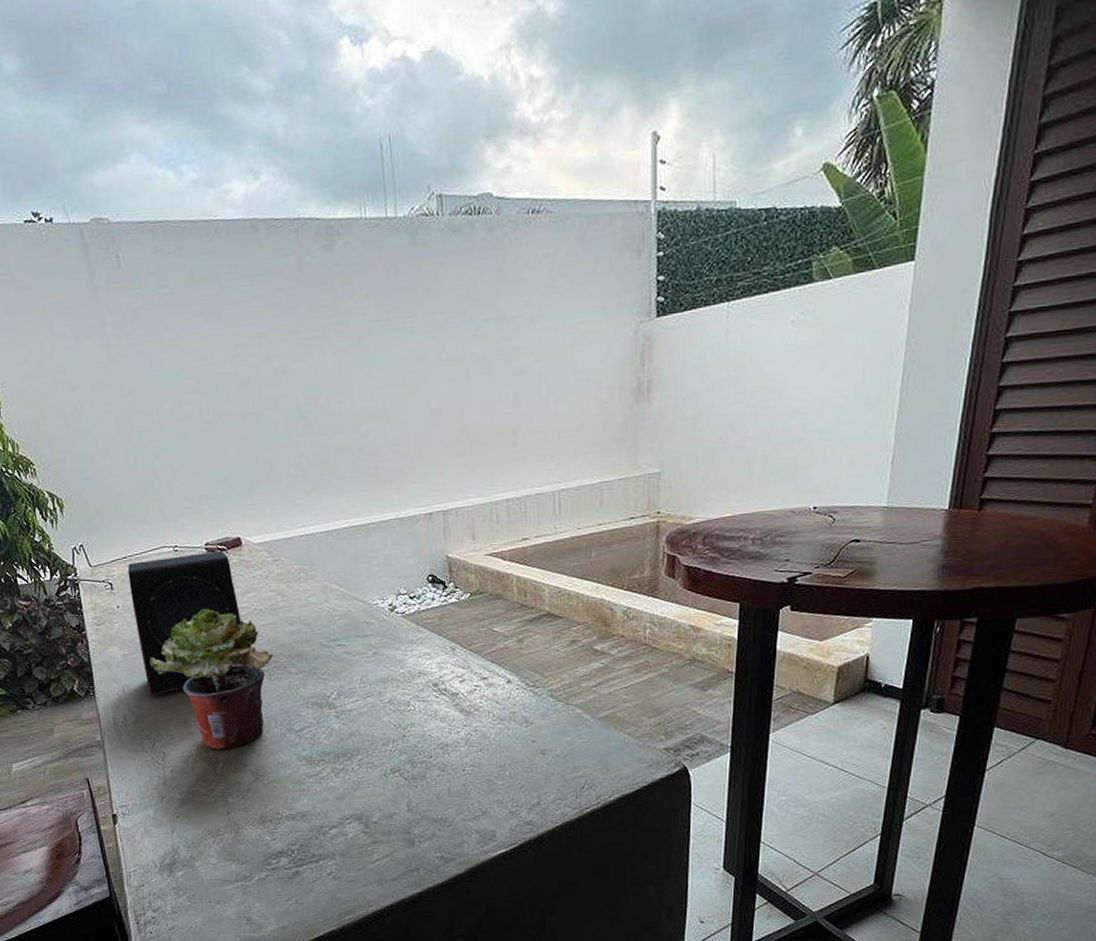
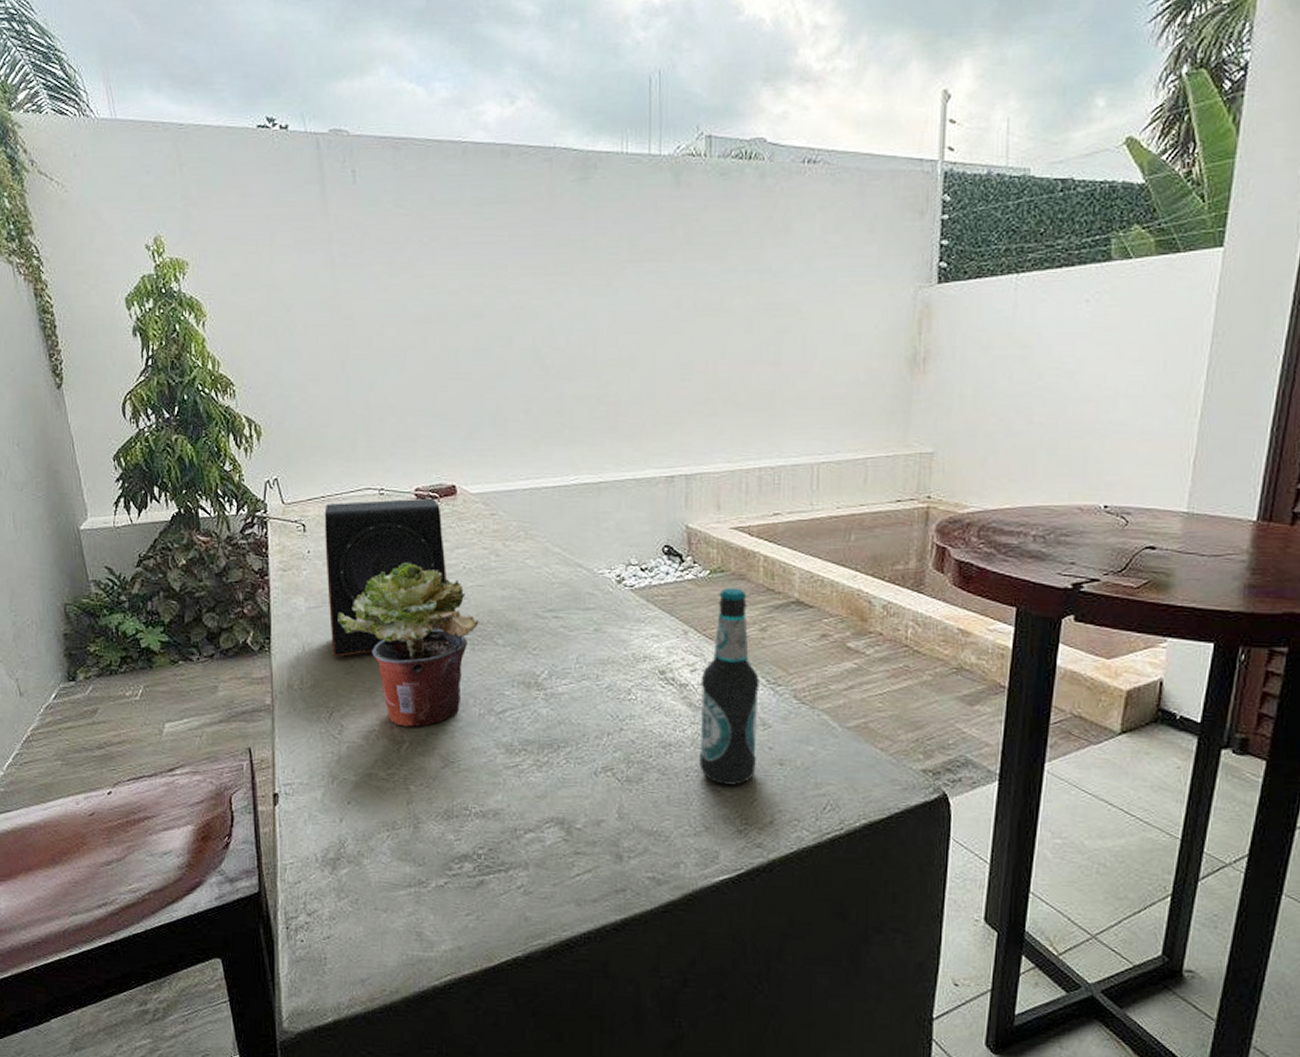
bottle: none [469,607,522,775] -> present [699,588,759,785]

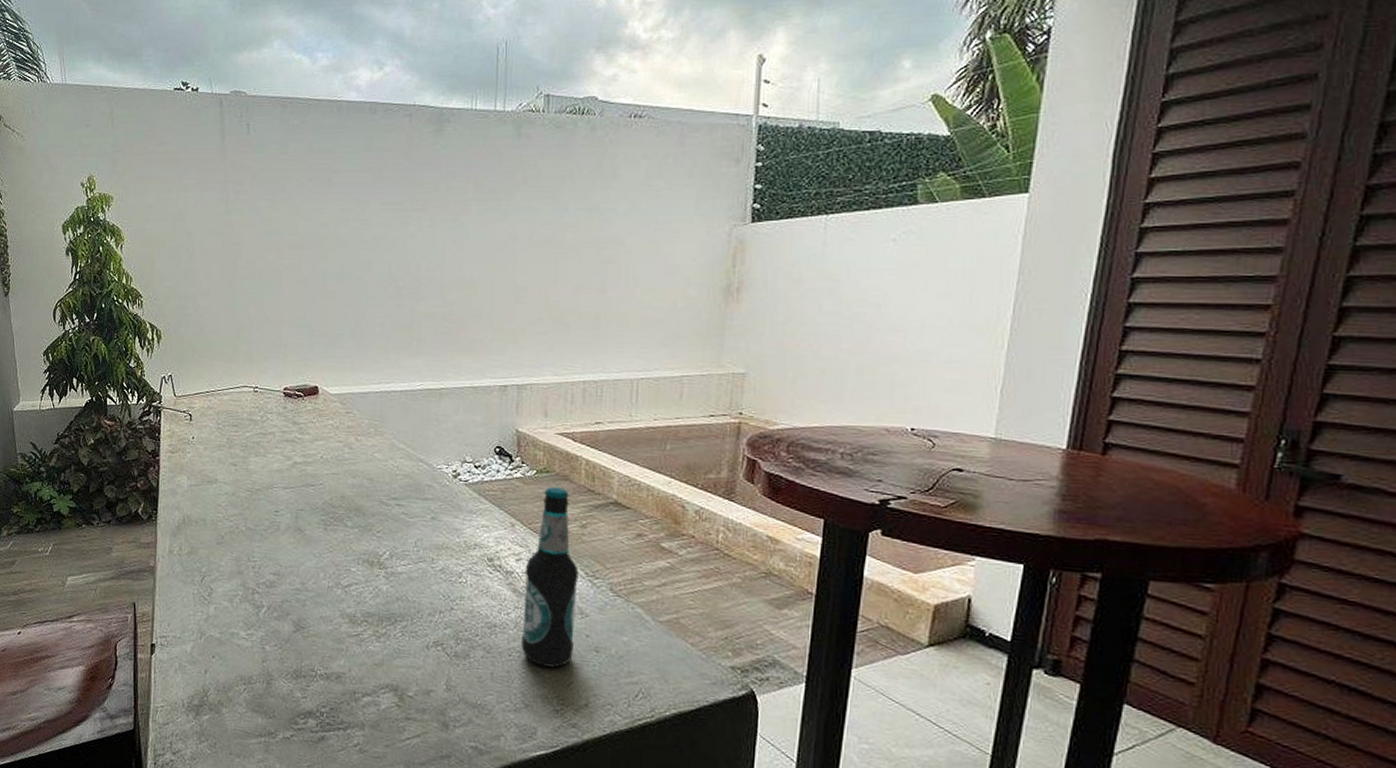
speaker: present [324,498,448,657] -> none [206,396,307,529]
potted plant: present [337,562,479,727] -> none [213,450,332,595]

